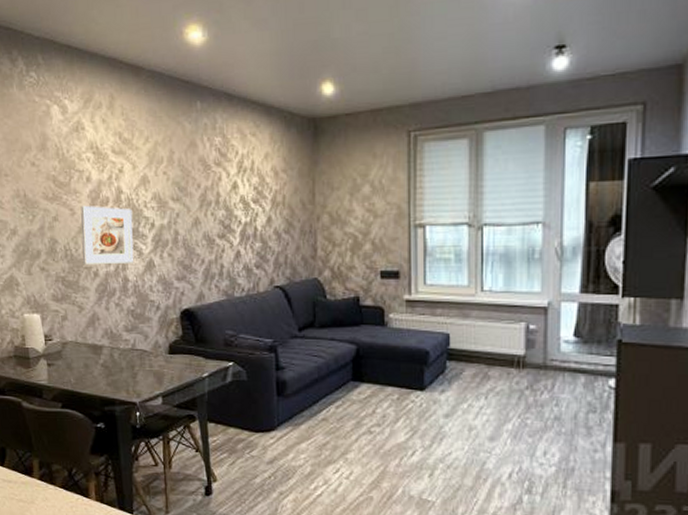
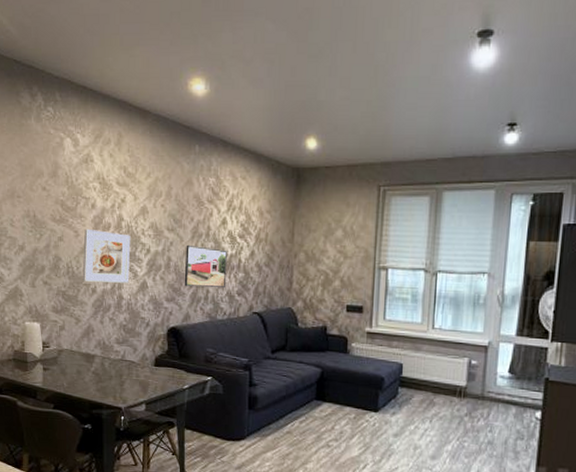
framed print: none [194,215,243,263] -> present [184,244,227,289]

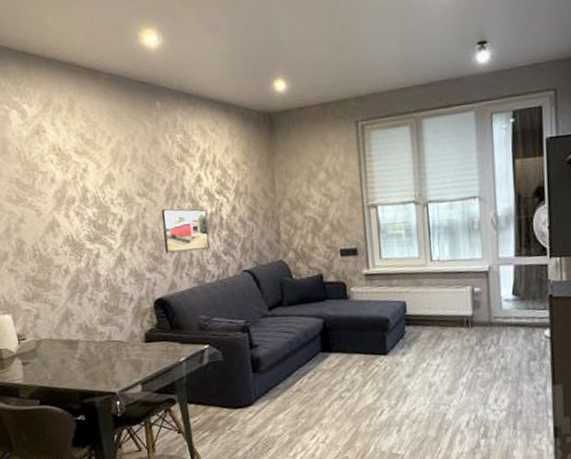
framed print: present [82,228,131,283] -> none [46,205,104,263]

